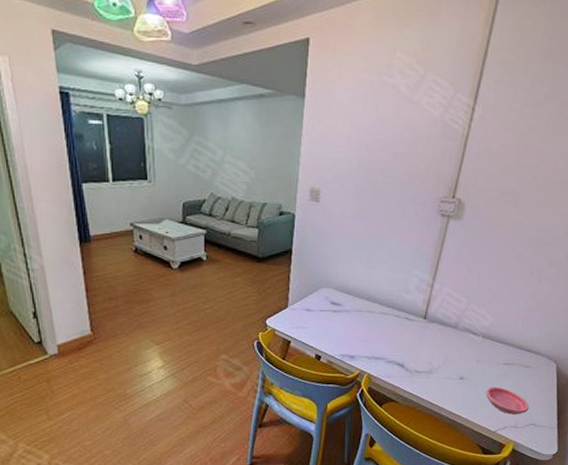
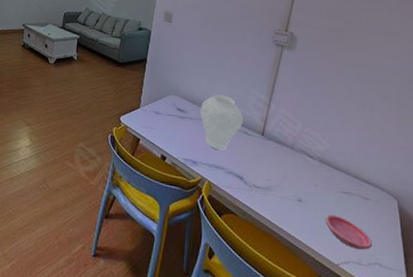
vase: none [357,280,404,341] -> present [200,94,243,151]

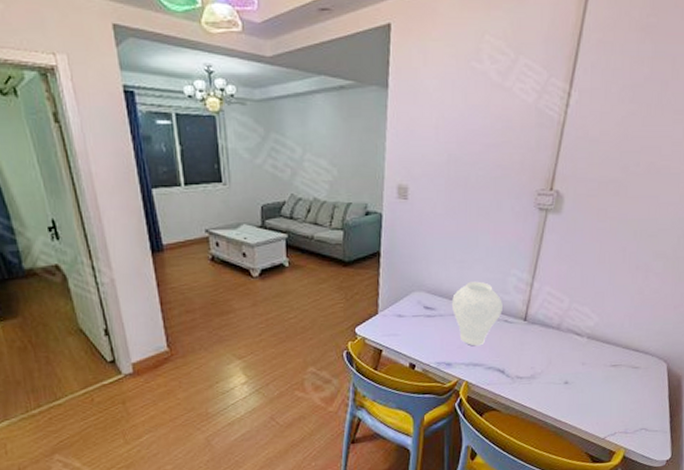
saucer: present [326,214,372,250] -> none [593,390,640,419]

